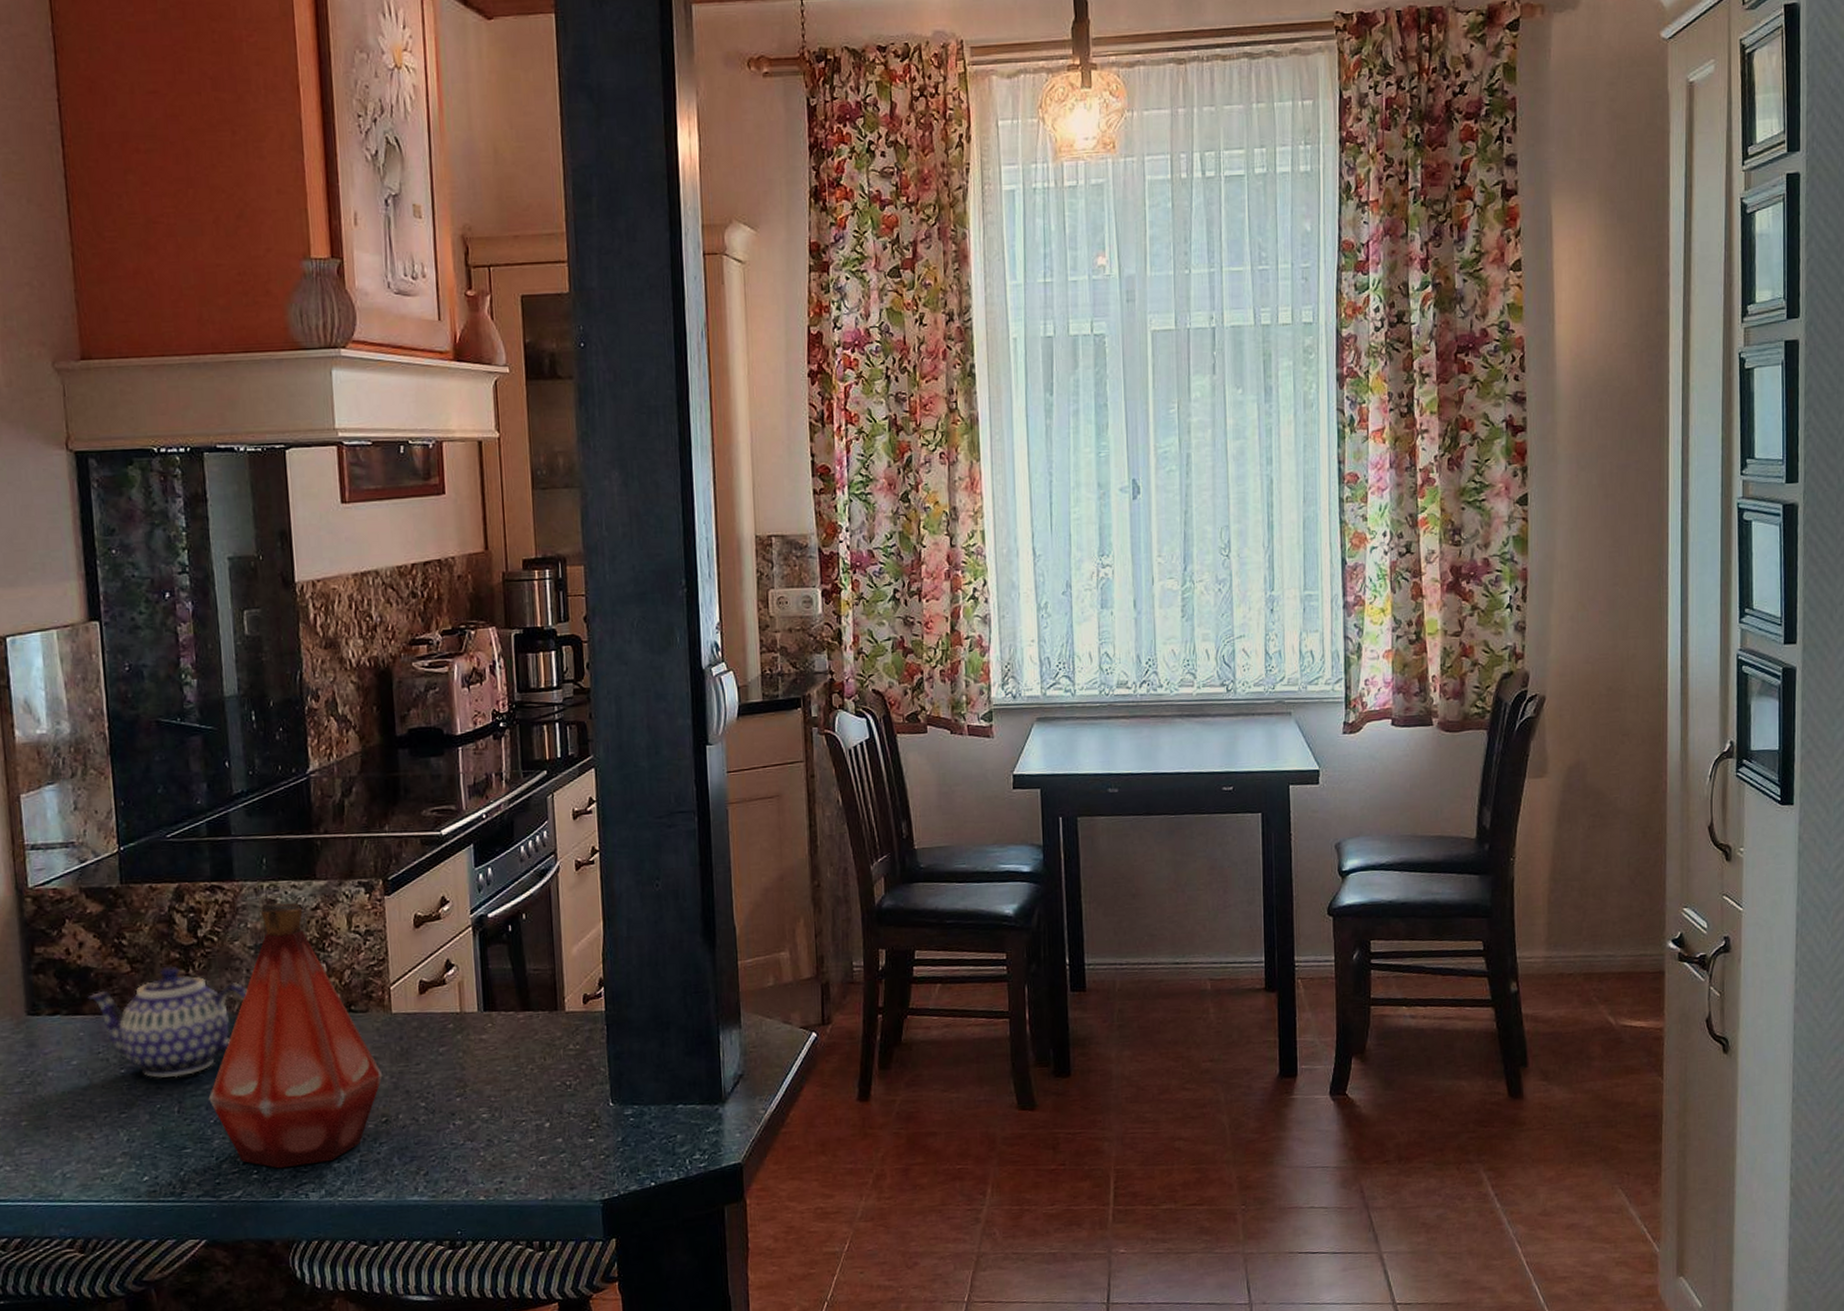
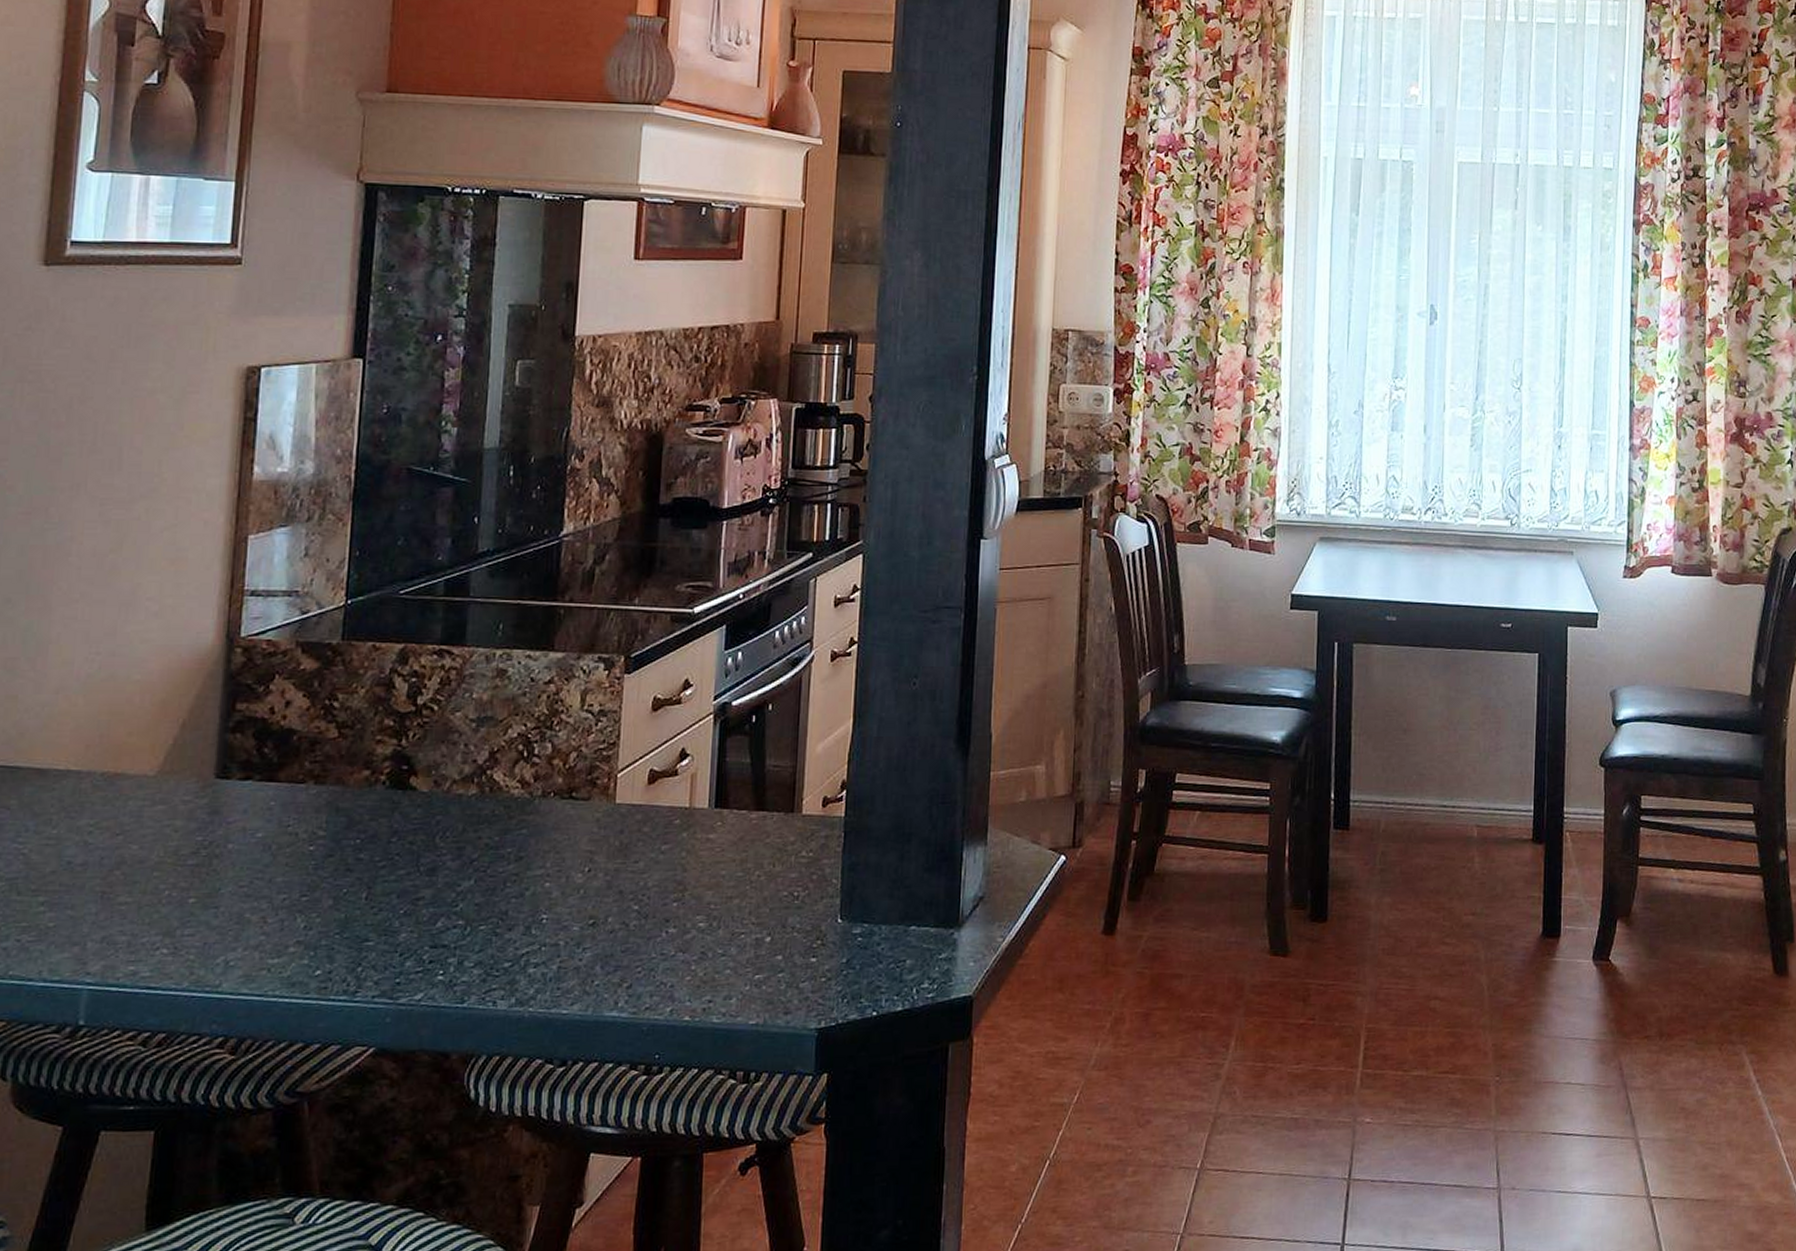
teapot: present [87,965,247,1078] -> none [286,734,461,860]
bottle: present [208,902,383,1169] -> none [402,672,597,971]

